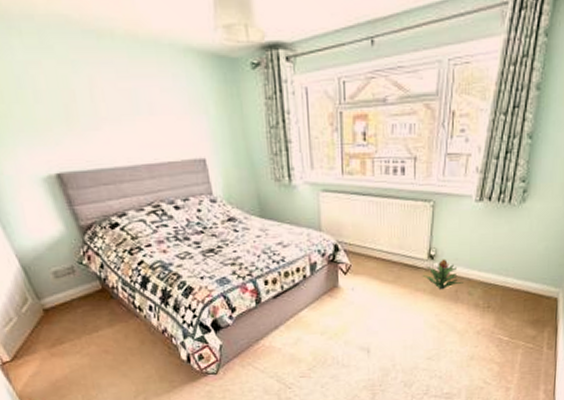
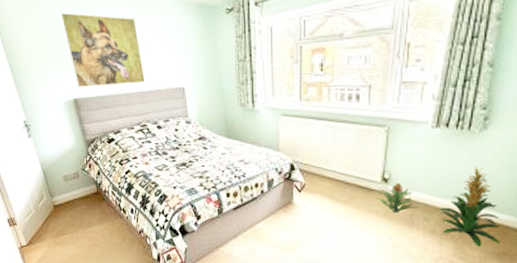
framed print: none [23,56,155,158] -> present [60,12,146,87]
indoor plant: none [483,238,535,316] -> present [440,165,500,247]

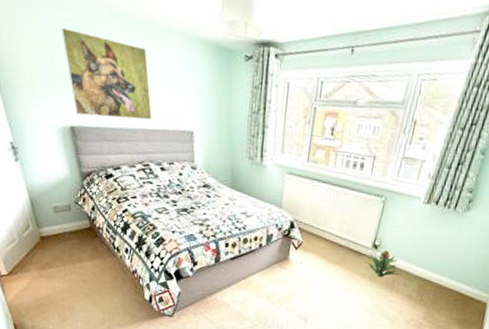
indoor plant: present [440,165,500,247] -> none [418,242,467,313]

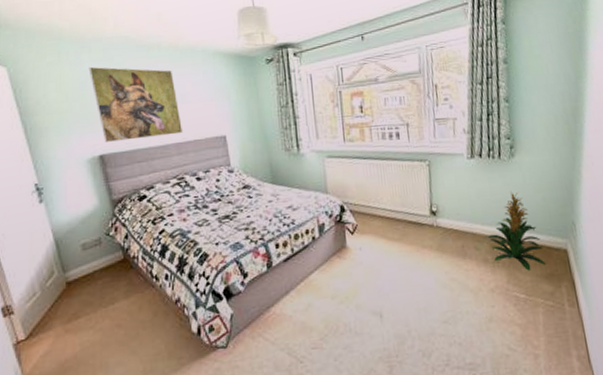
decorative plant: present [364,250,401,277] -> none [427,214,469,245]
indoor plant: none [418,242,467,313] -> present [488,190,546,271]

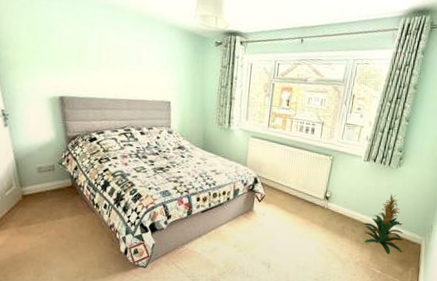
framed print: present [88,66,184,142] -> none [57,15,135,92]

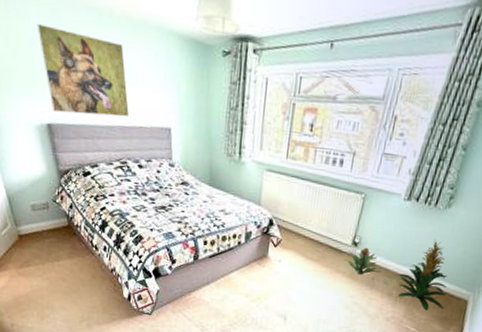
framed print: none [57,15,135,92] -> present [36,23,130,117]
decorative plant: none [318,200,349,224] -> present [344,247,381,275]

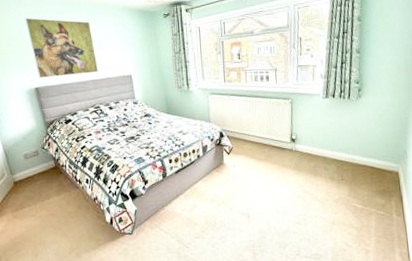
decorative plant: present [344,247,381,275] -> none [287,141,320,165]
indoor plant: present [398,239,448,311] -> none [336,125,380,187]

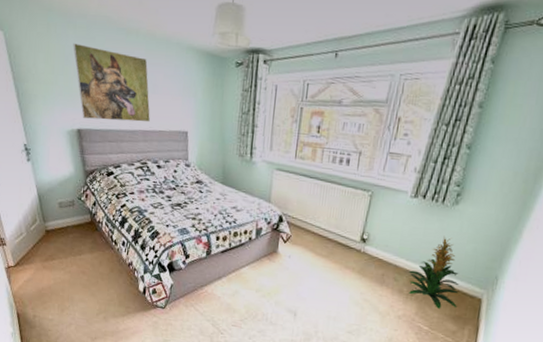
indoor plant: none [336,125,380,187] -> present [409,235,459,309]

